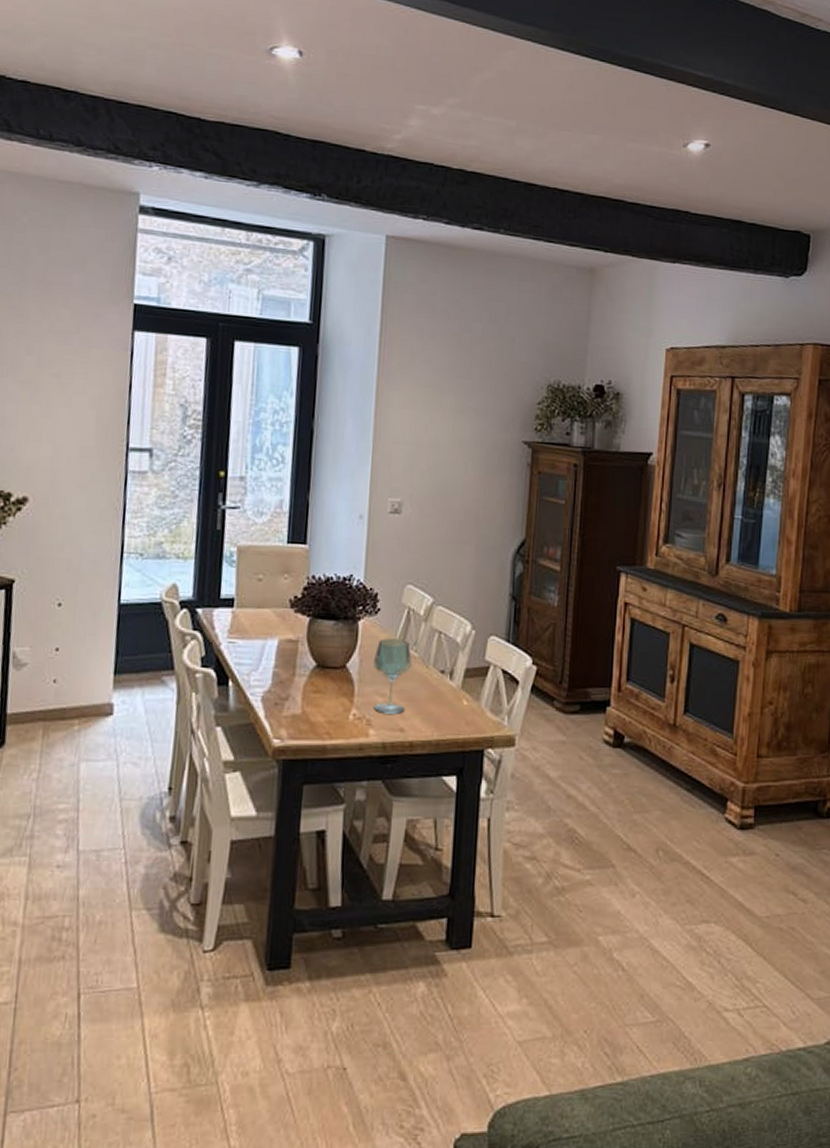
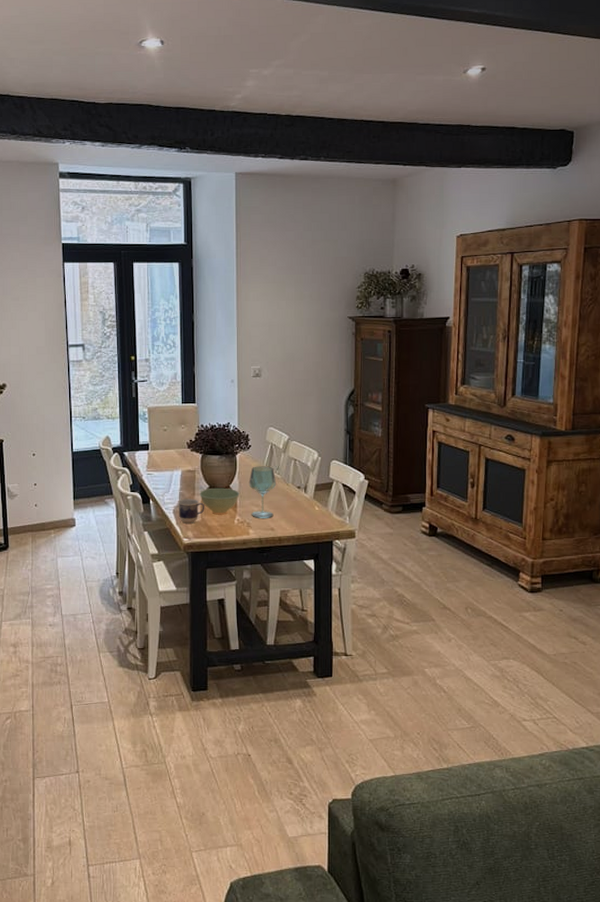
cup: none [269,680,309,718] -> present [178,499,205,524]
bowl: none [302,667,360,707] -> present [200,488,240,515]

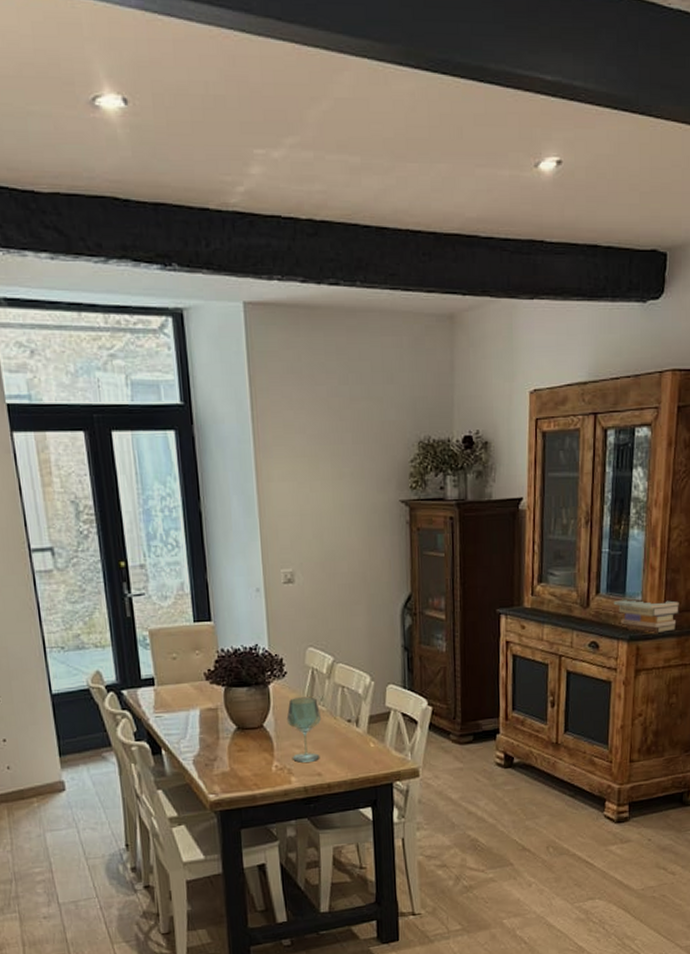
cup: present [178,499,205,524] -> none [198,744,234,776]
bowl: present [200,488,240,515] -> none [225,727,276,762]
books: none [527,401,587,432] -> present [613,598,679,634]

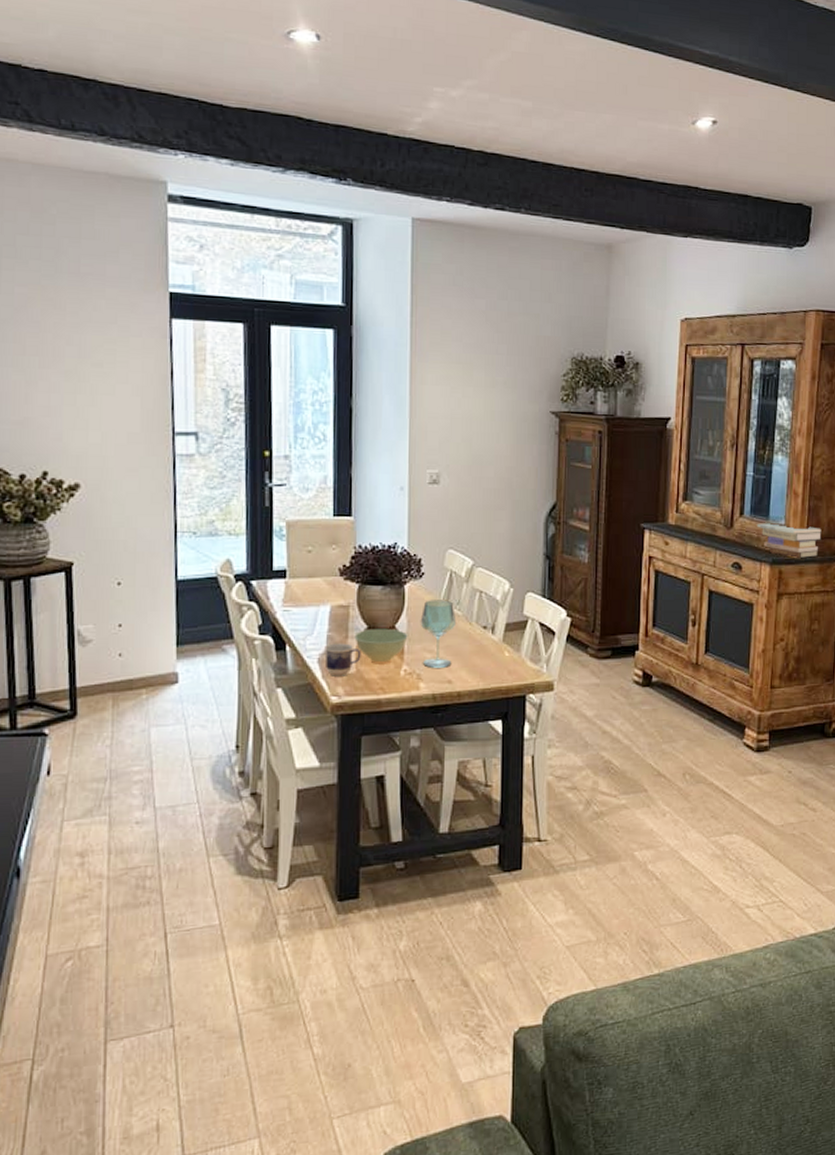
cup: none [198,744,234,776] -> present [325,643,361,677]
bowl: none [225,727,276,762] -> present [354,628,408,664]

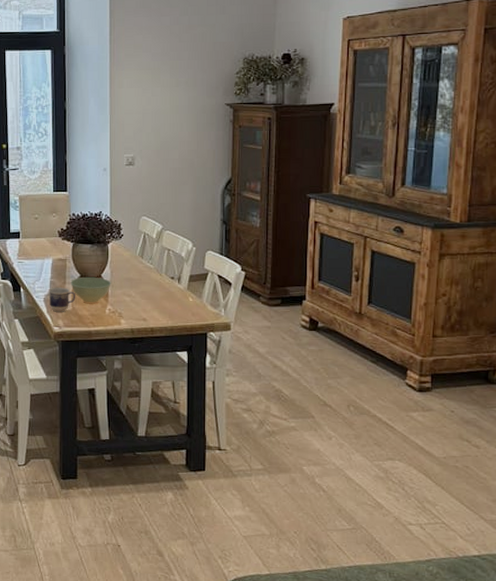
wine glass: present [420,600,457,668] -> none [120,256,150,309]
books: present [757,522,822,559] -> none [418,191,485,224]

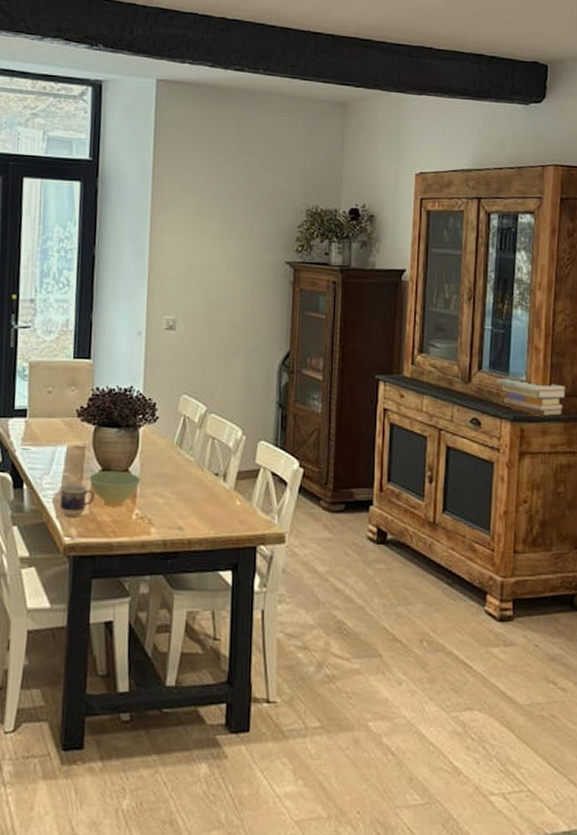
books: none [418,191,485,224] -> present [496,378,566,417]

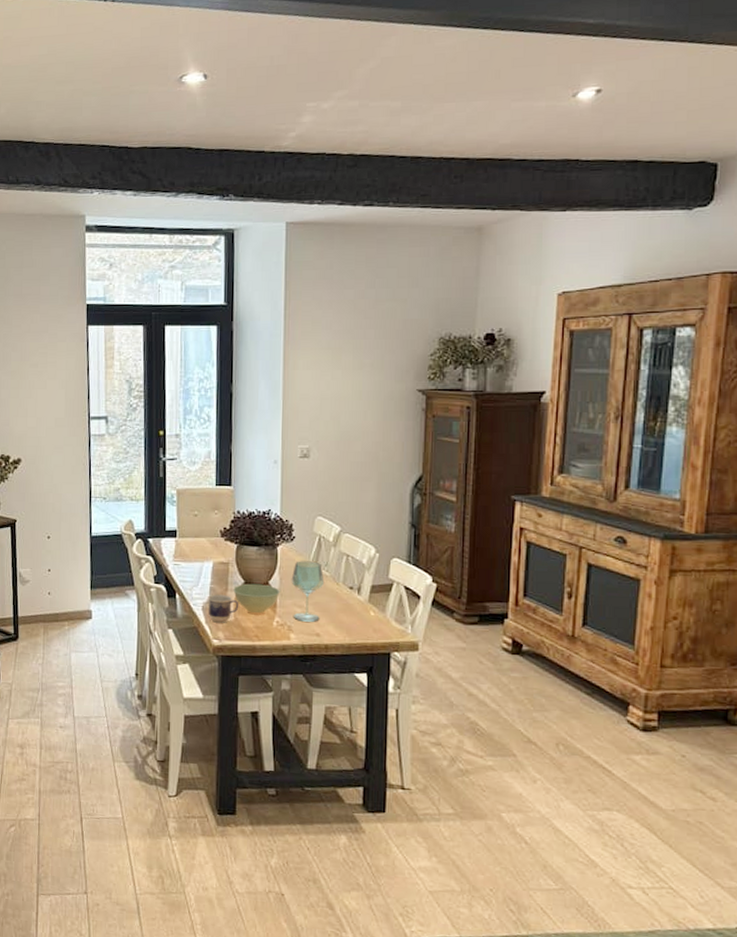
wine glass: none [153,444,189,514] -> present [291,561,325,622]
books: present [496,378,566,417] -> none [645,496,727,535]

